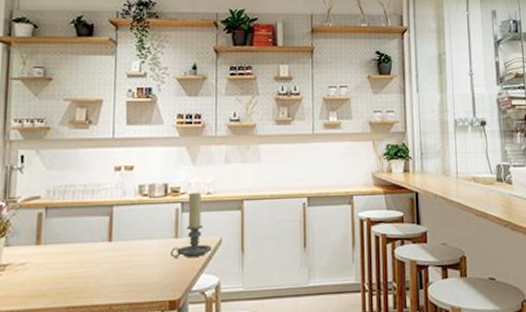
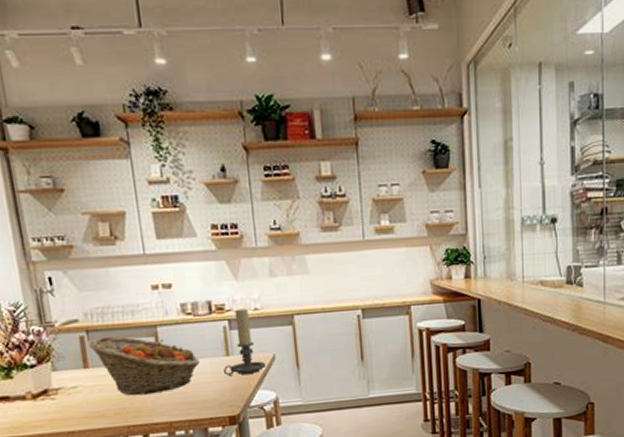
fruit basket: none [45,213,149,275] -> present [88,336,200,396]

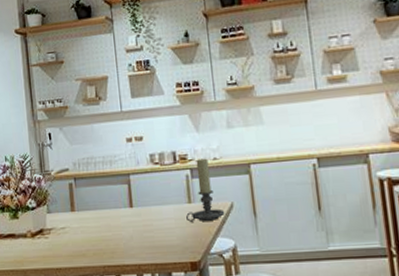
fruit basket: present [88,336,200,396] -> none [75,183,165,238]

